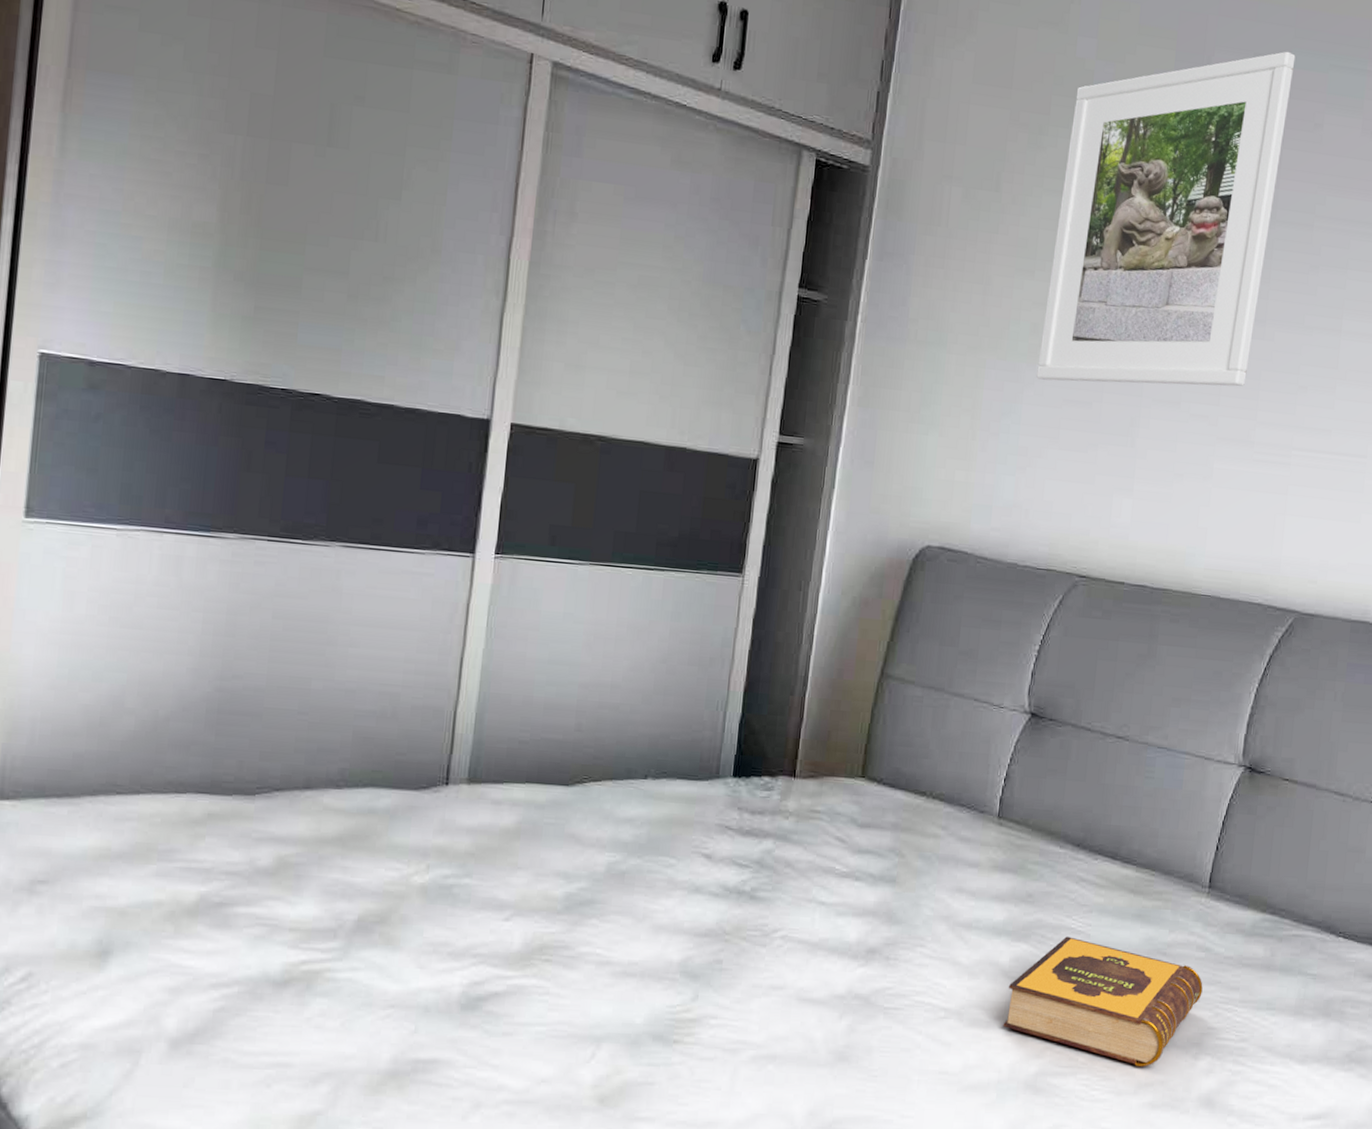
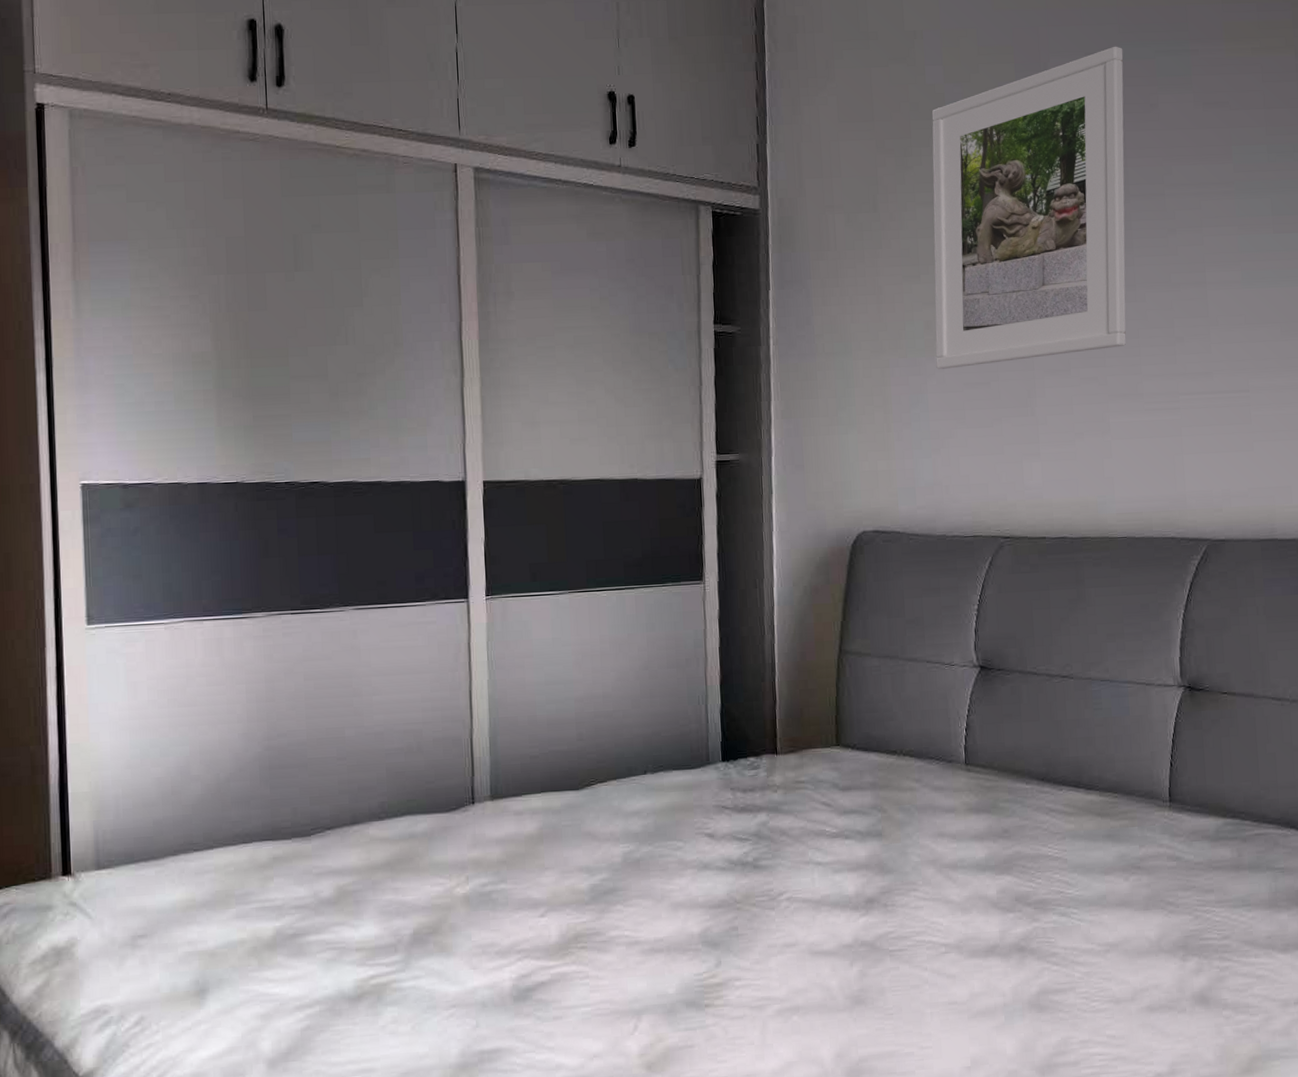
hardback book: present [1003,936,1203,1067] -> none [999,863,1180,975]

